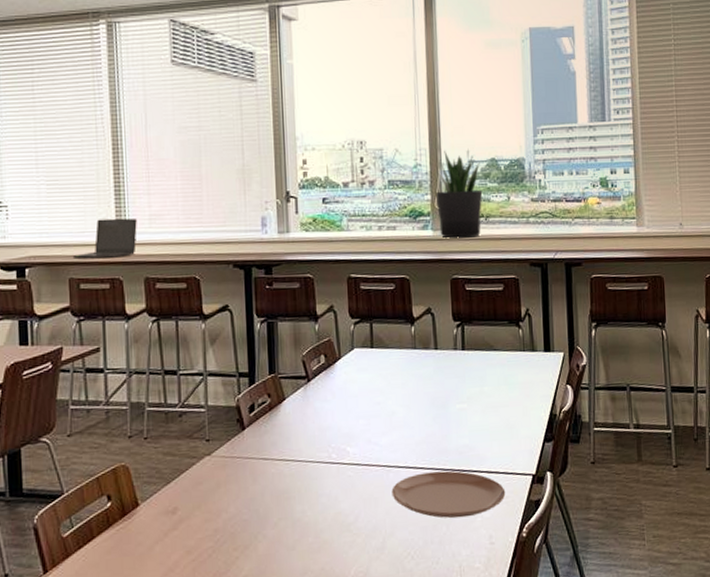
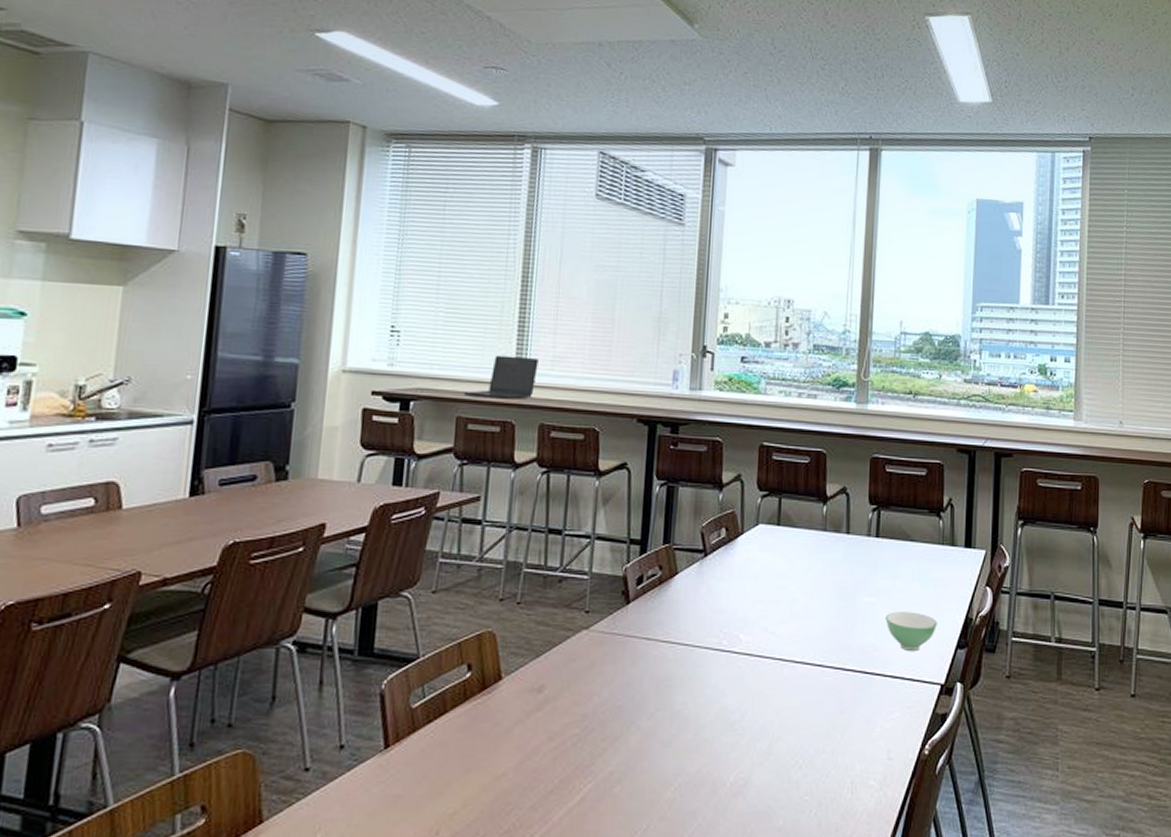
plate: present [391,470,506,518] -> none [784,671,910,726]
planter: present [435,151,483,239] -> none [862,319,913,415]
bowl: none [477,413,525,449] -> present [885,612,937,652]

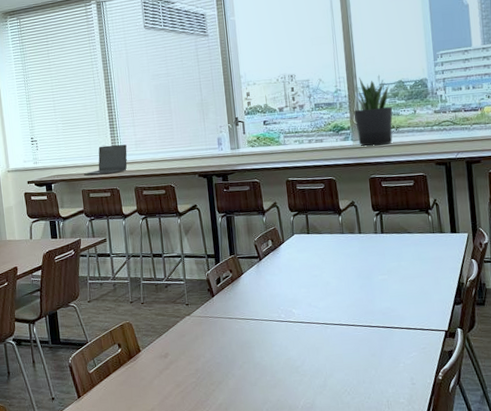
planter: none [862,319,913,415] -> present [353,78,393,147]
bowl: present [885,612,937,652] -> none [396,282,437,310]

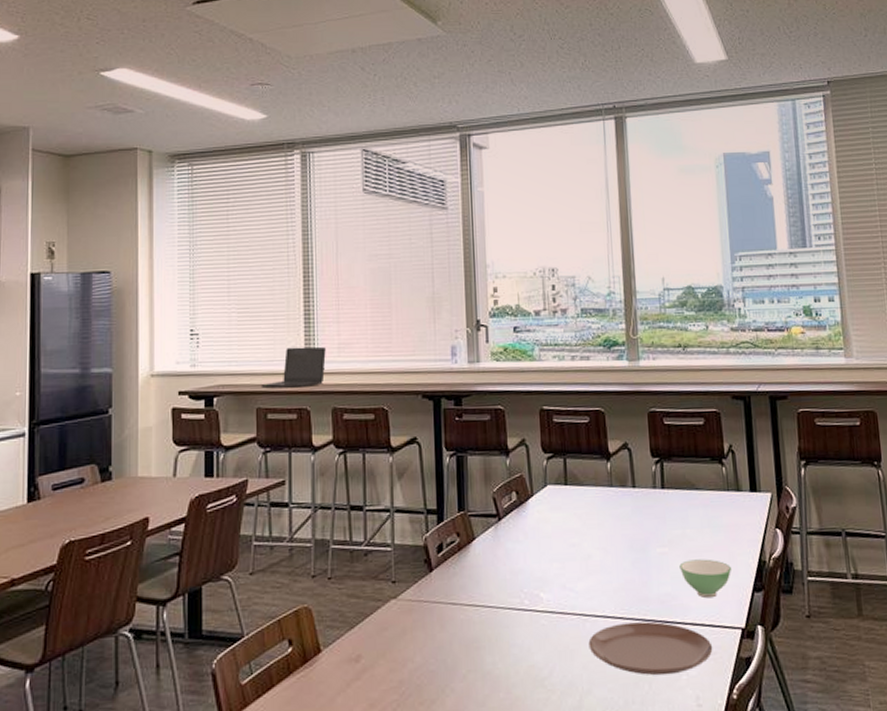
plate: none [329,327,423,364] -> present [588,621,713,676]
planter: present [353,78,393,147] -> none [630,279,680,369]
bowl: none [396,282,437,310] -> present [679,559,731,599]

